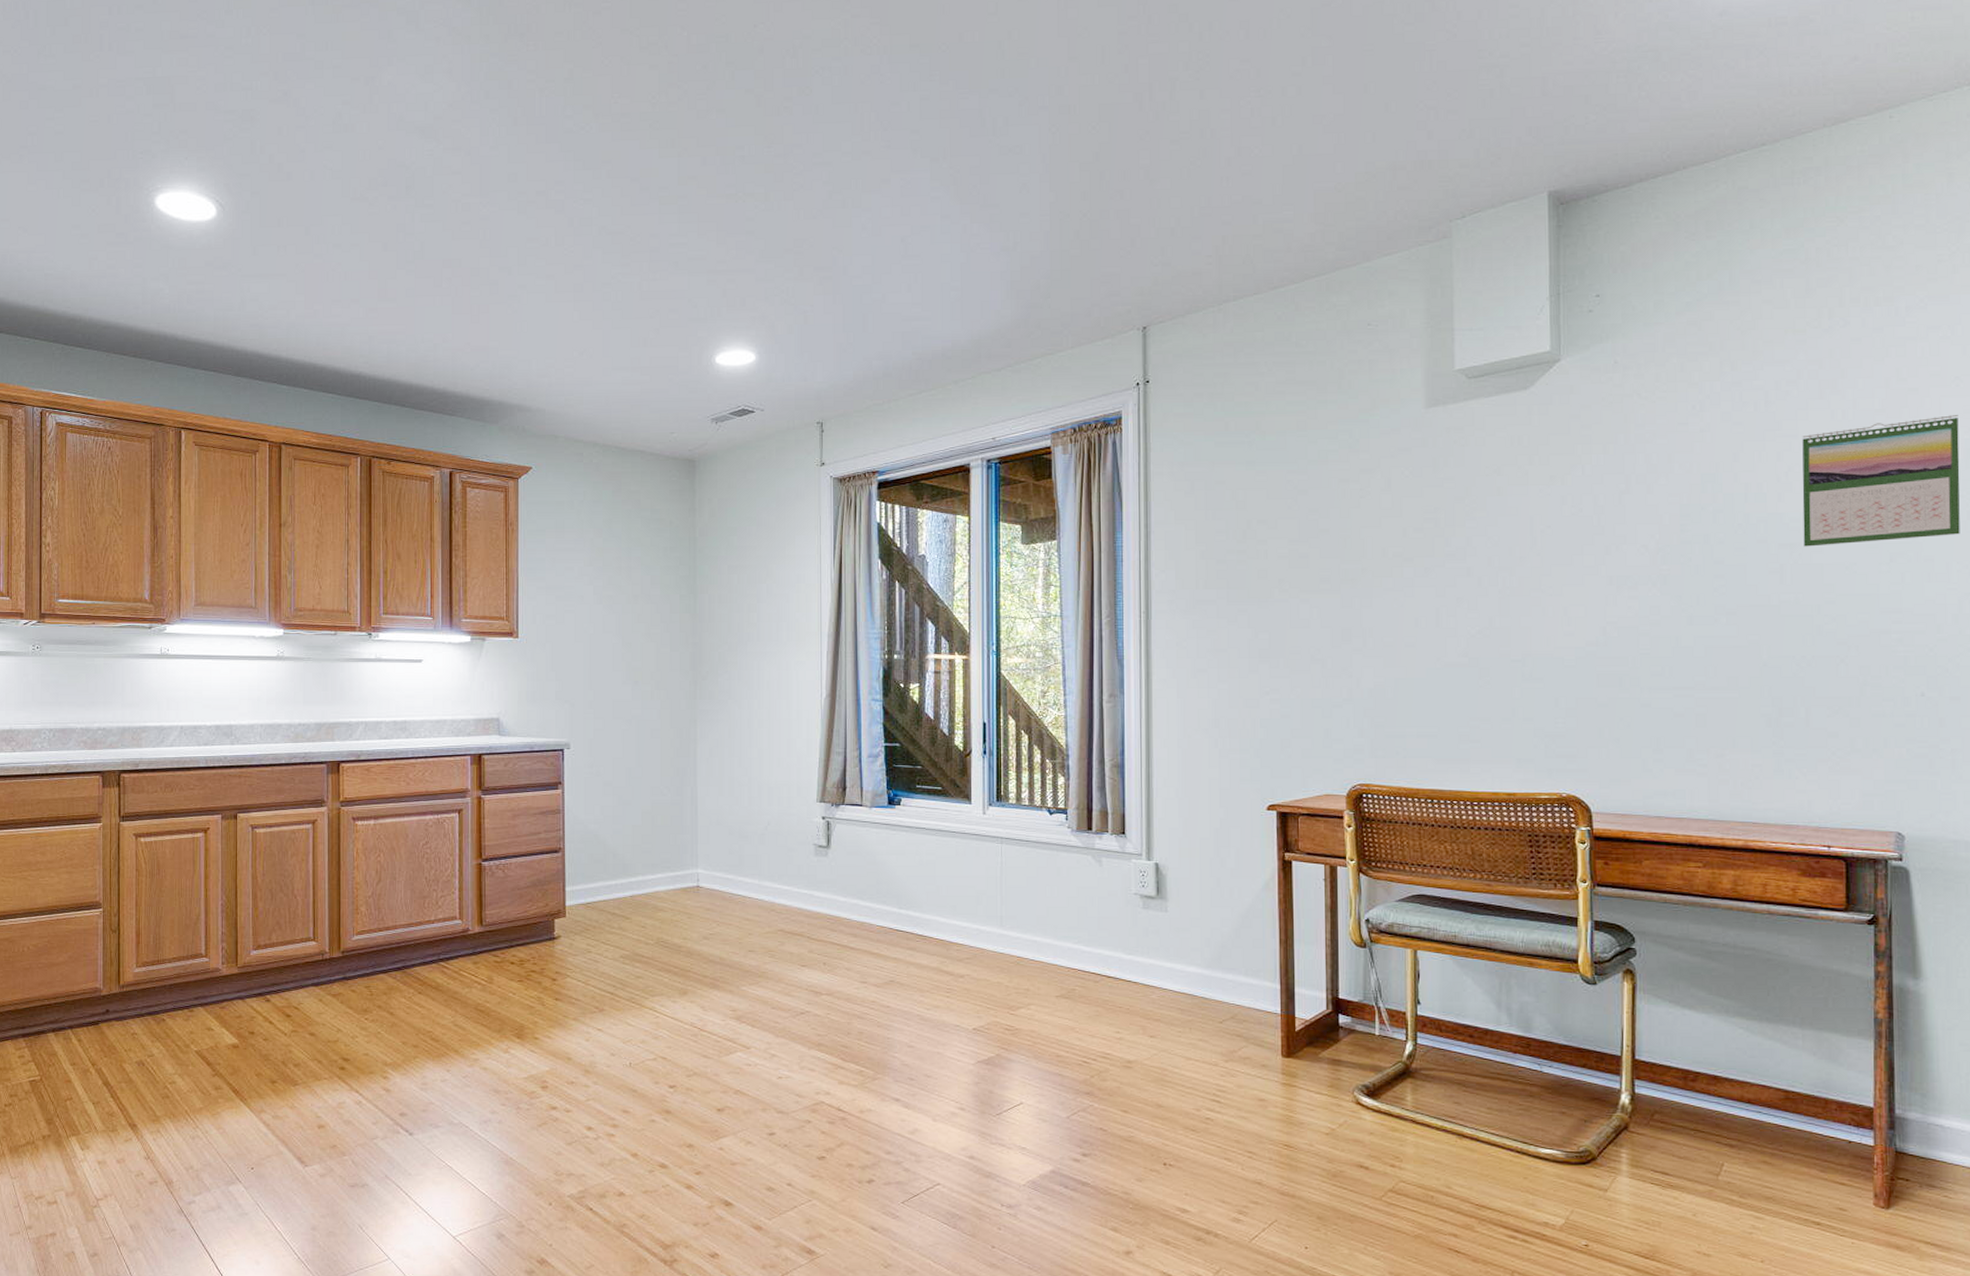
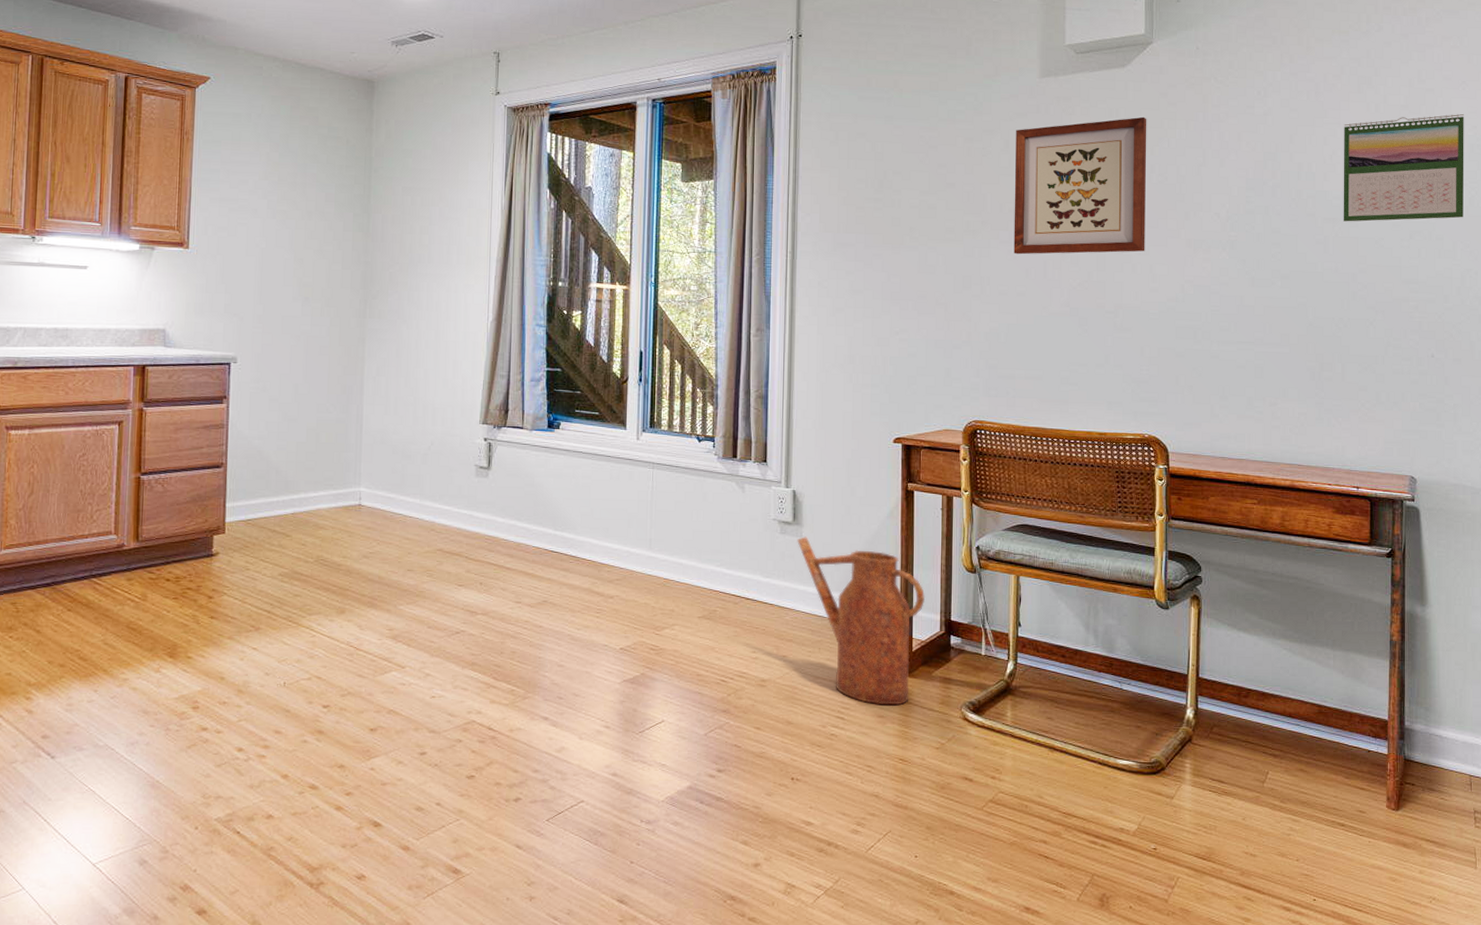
watering can: none [1162,911,1309,1089] -> present [797,536,926,706]
wall art: none [1398,443,1557,603] -> present [1013,116,1147,255]

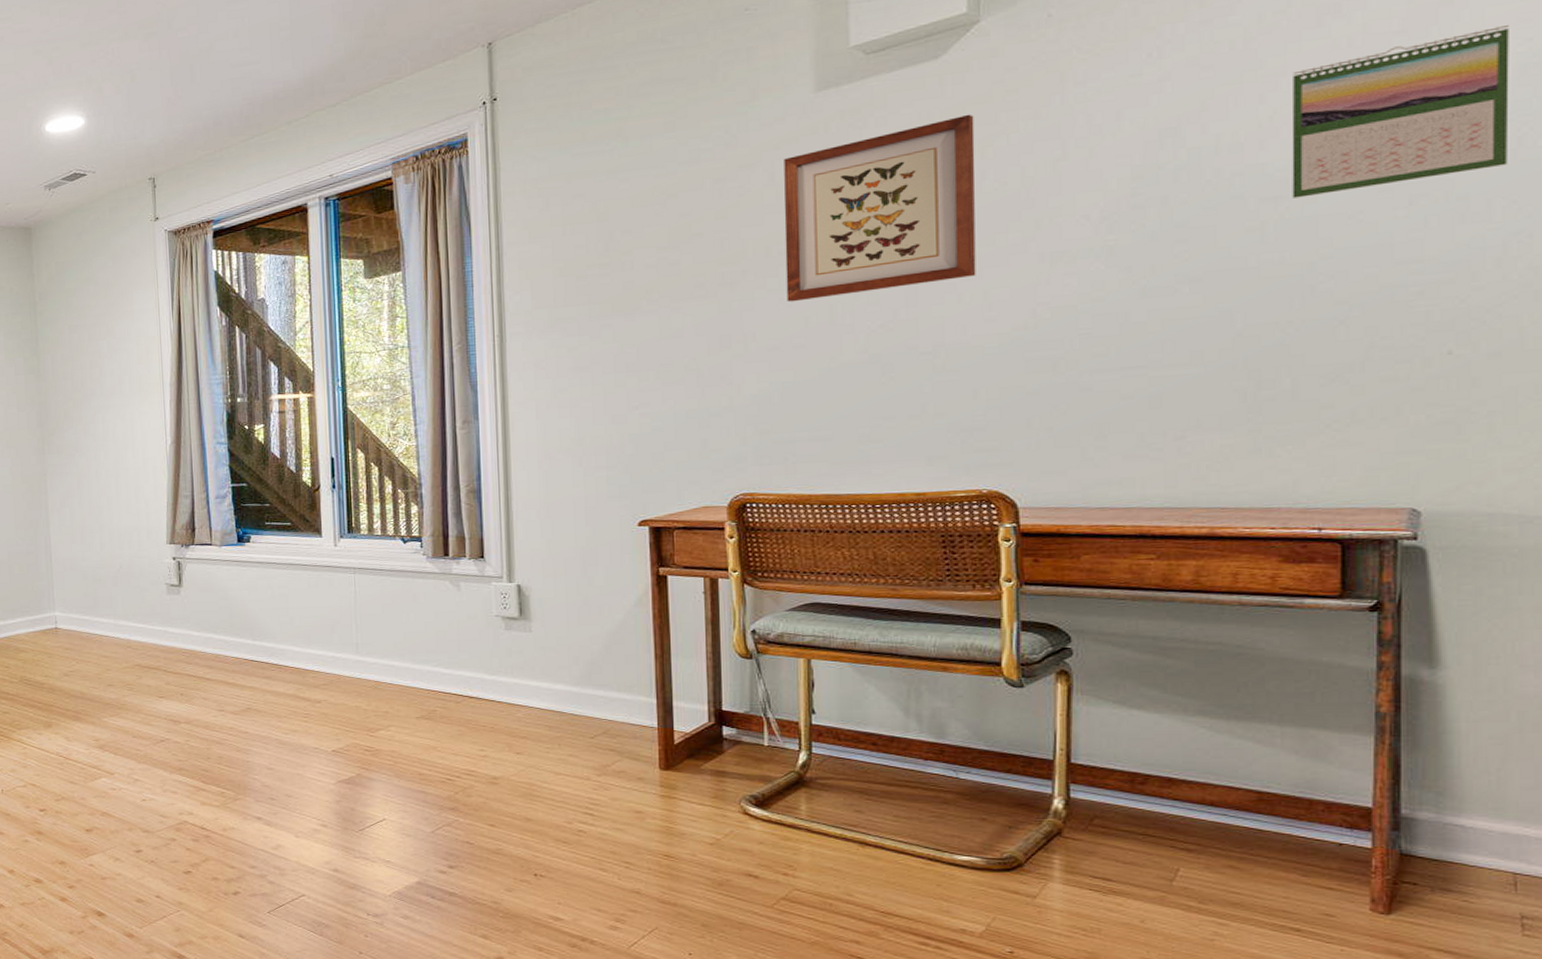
watering can: present [797,536,926,706] -> none [525,631,688,801]

